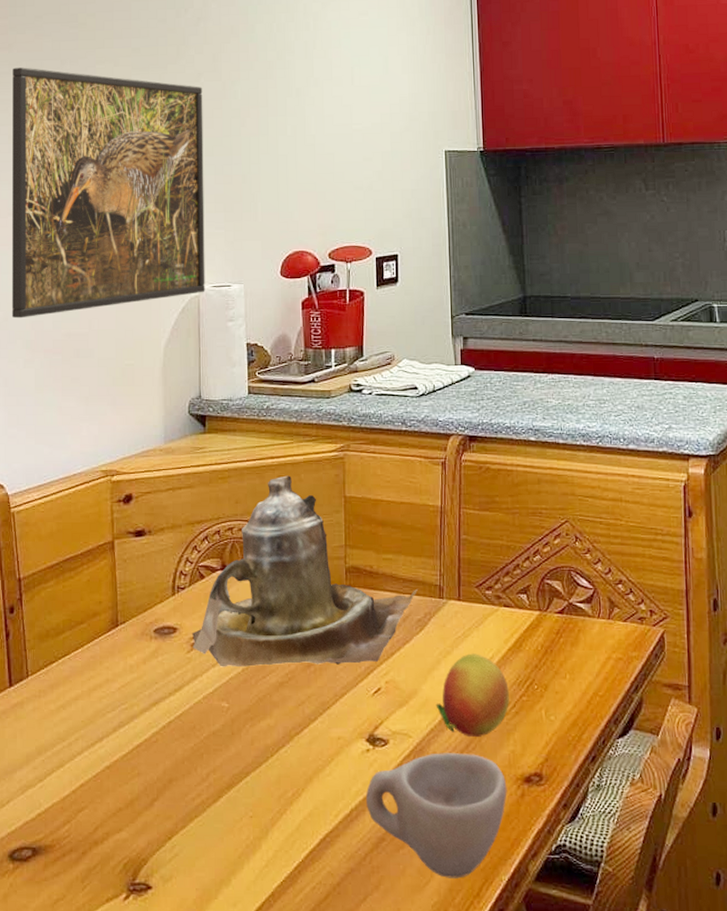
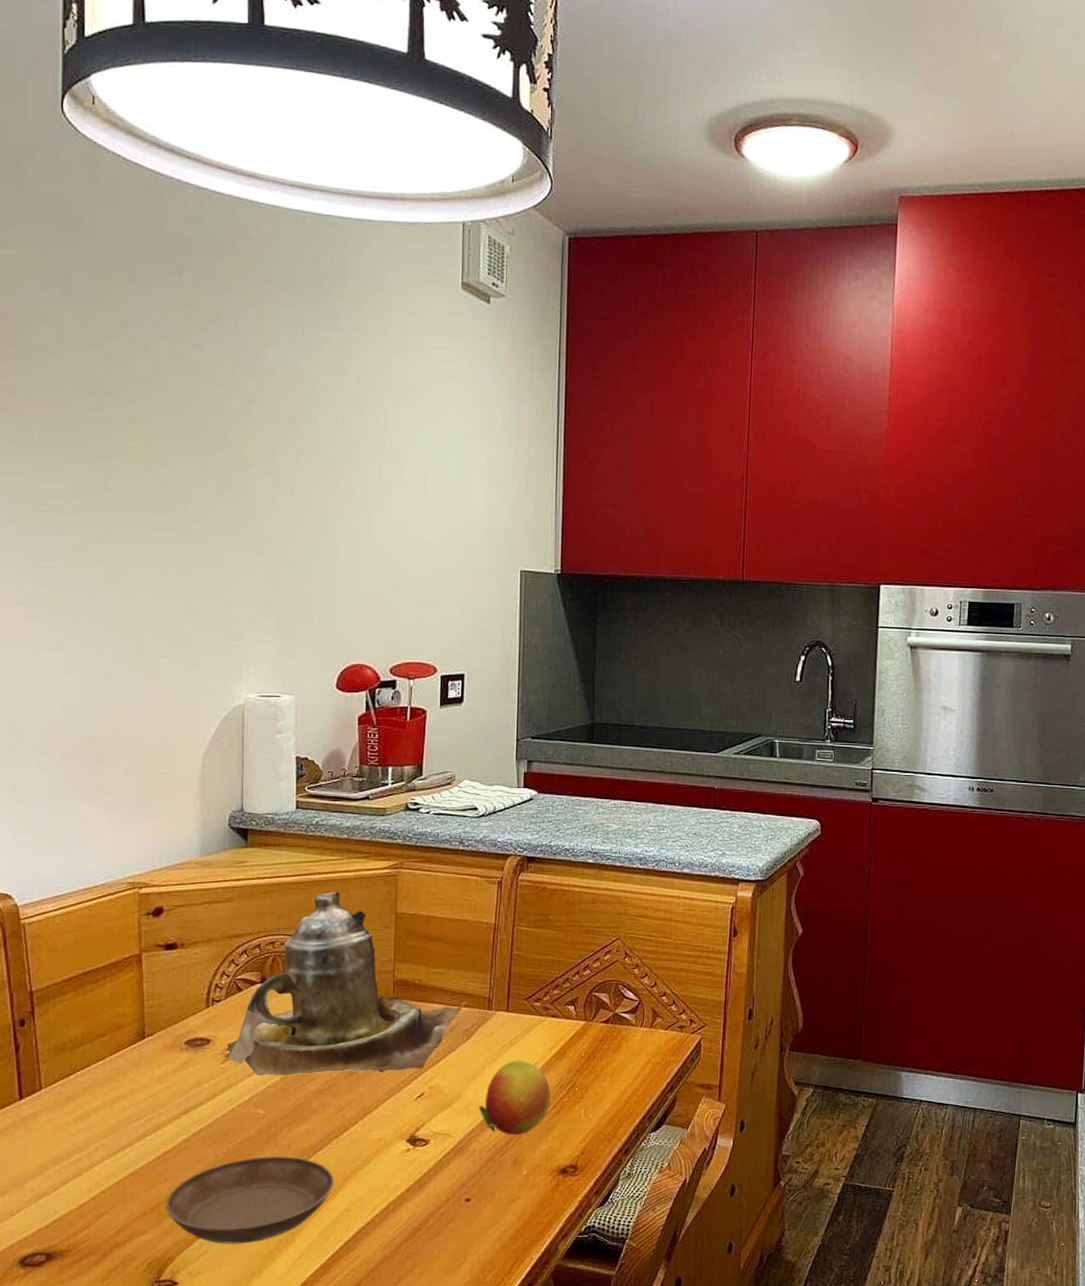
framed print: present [11,67,205,319] -> none [20,435,254,719]
saucer: none [139,753,298,847] -> present [165,1156,335,1244]
cup: present [366,753,507,879] -> none [404,1150,543,1260]

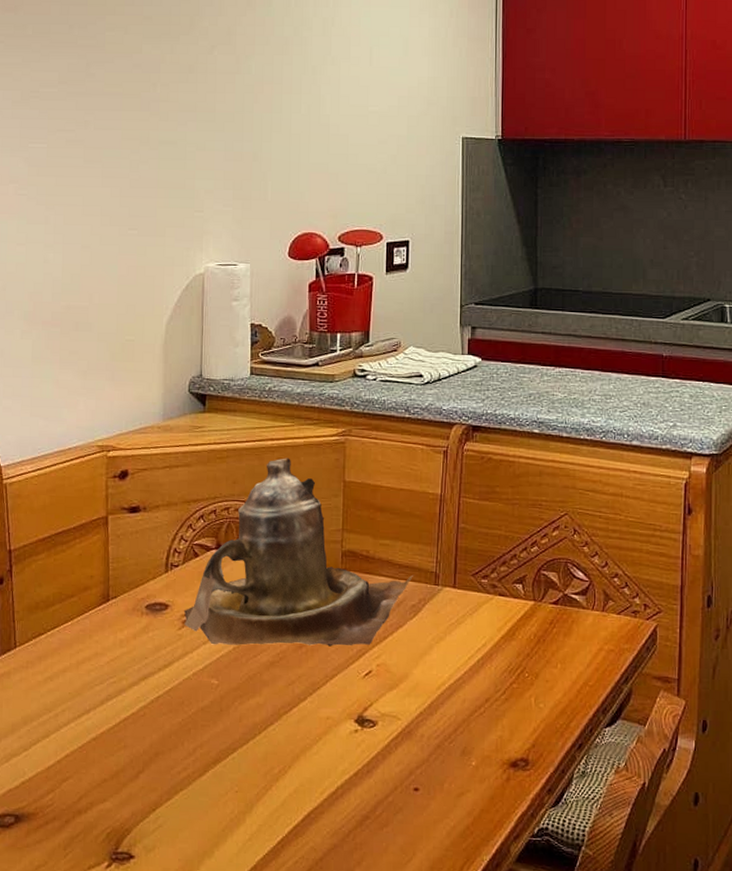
saucer: present [165,1156,335,1244] -> none [124,729,284,820]
fruit: present [478,1060,551,1135] -> none [426,640,500,722]

